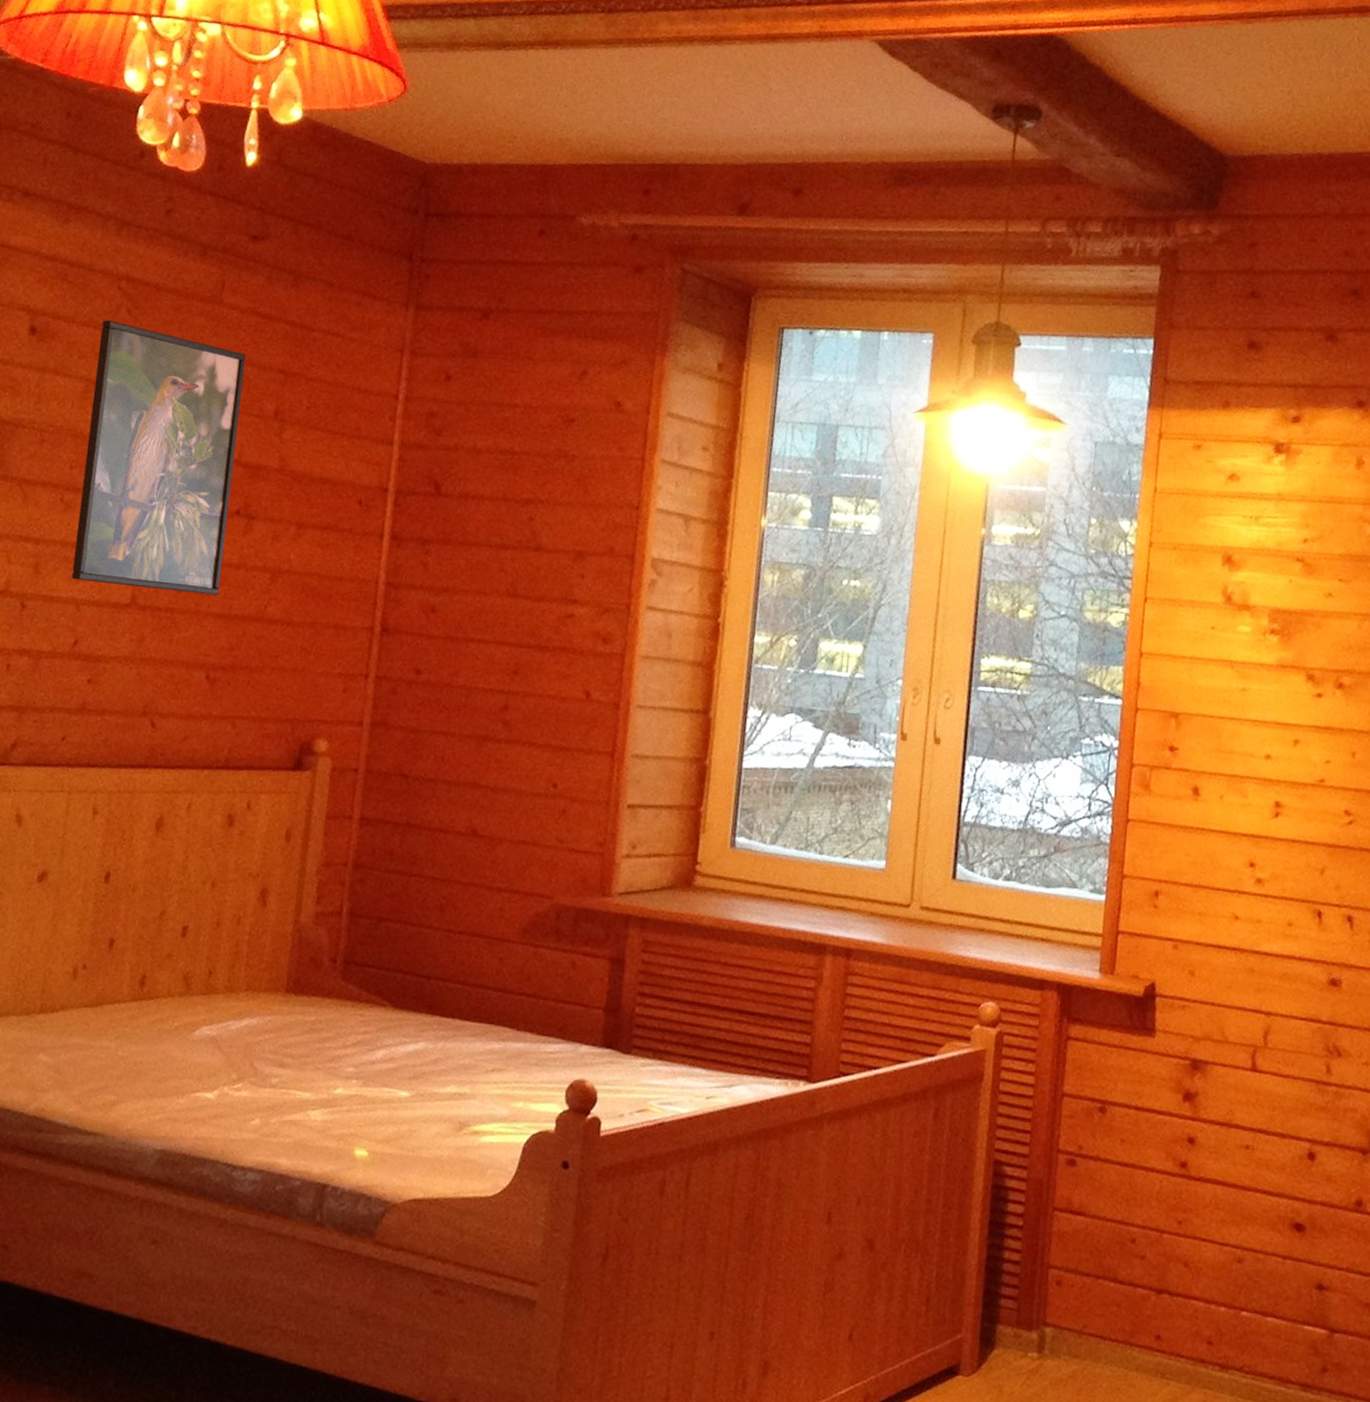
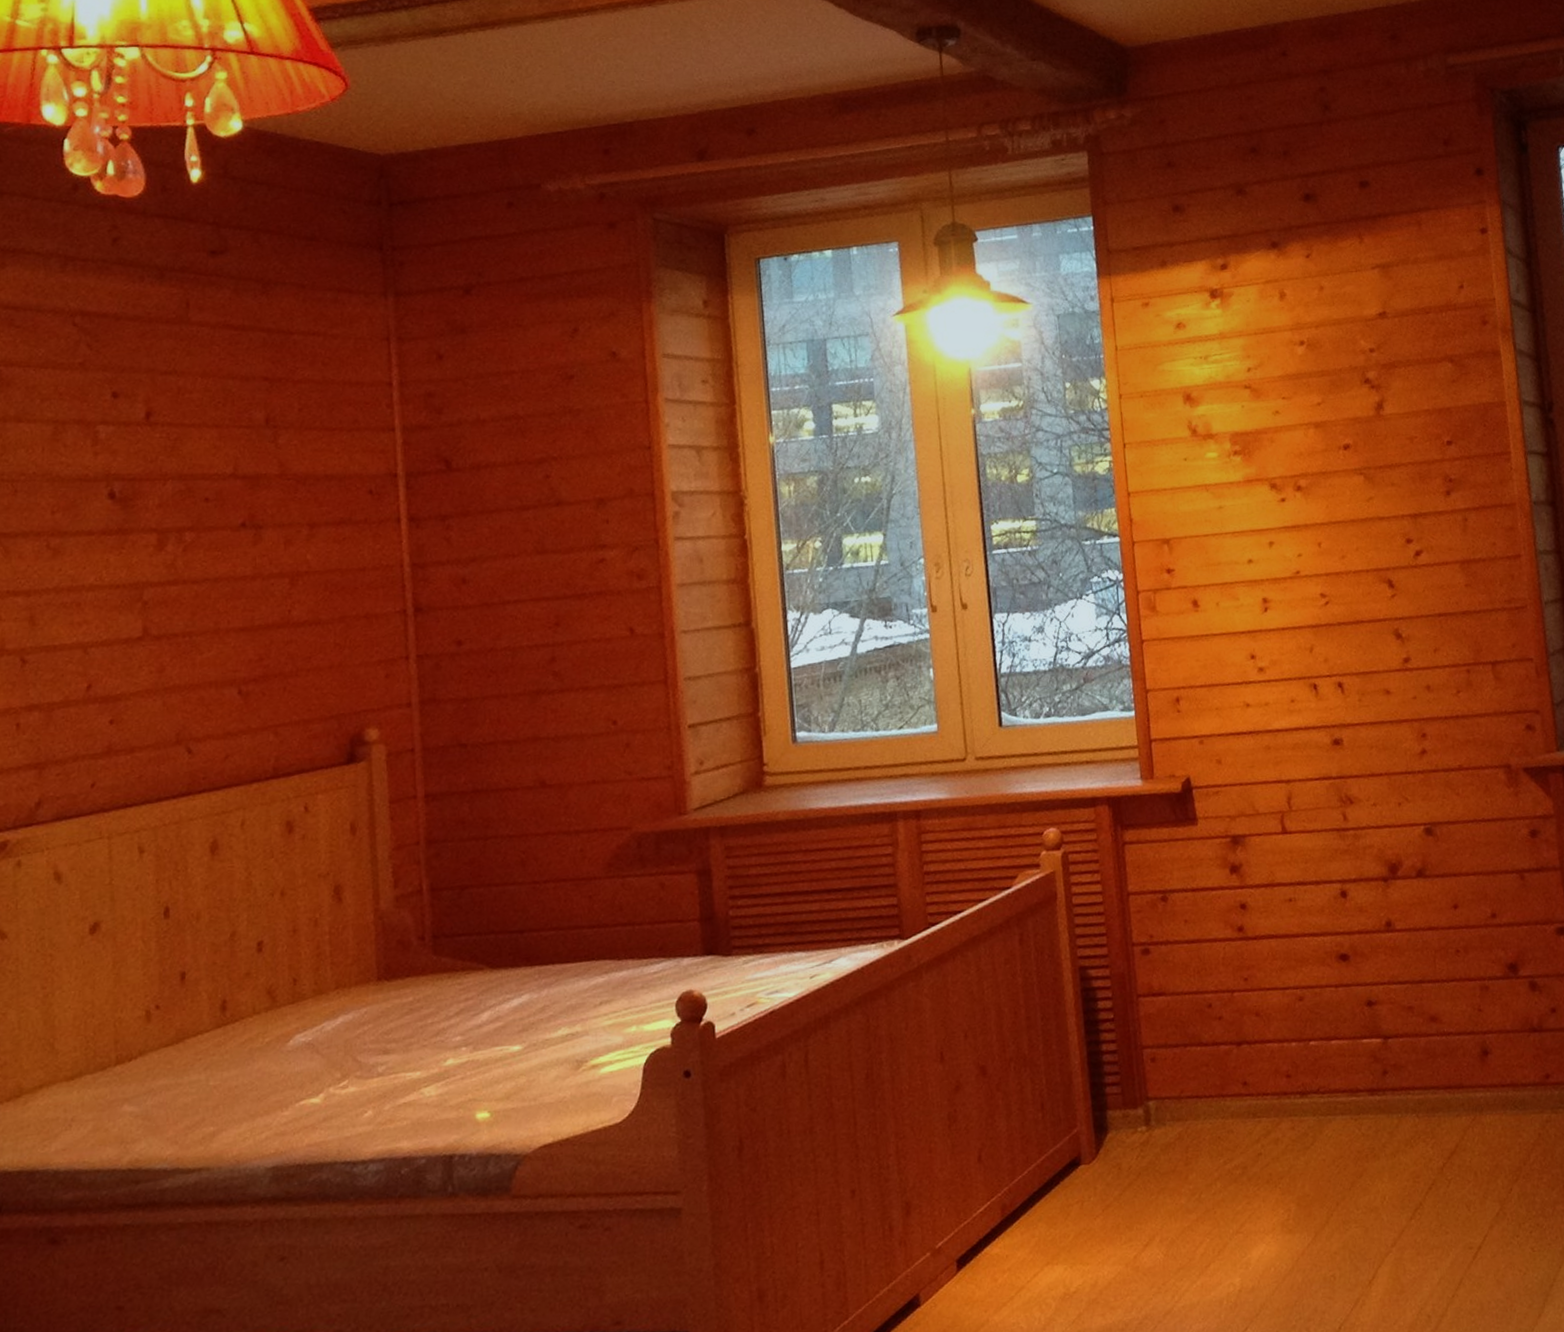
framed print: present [71,320,247,596] -> none [61,358,237,624]

